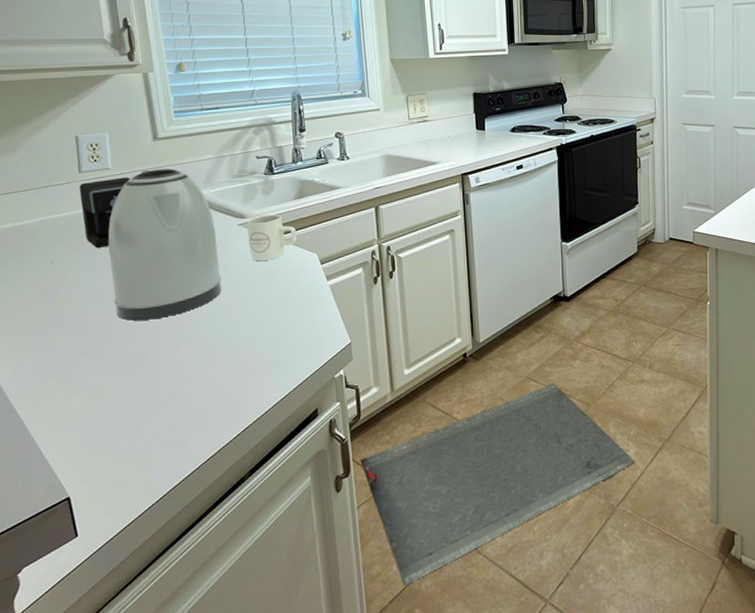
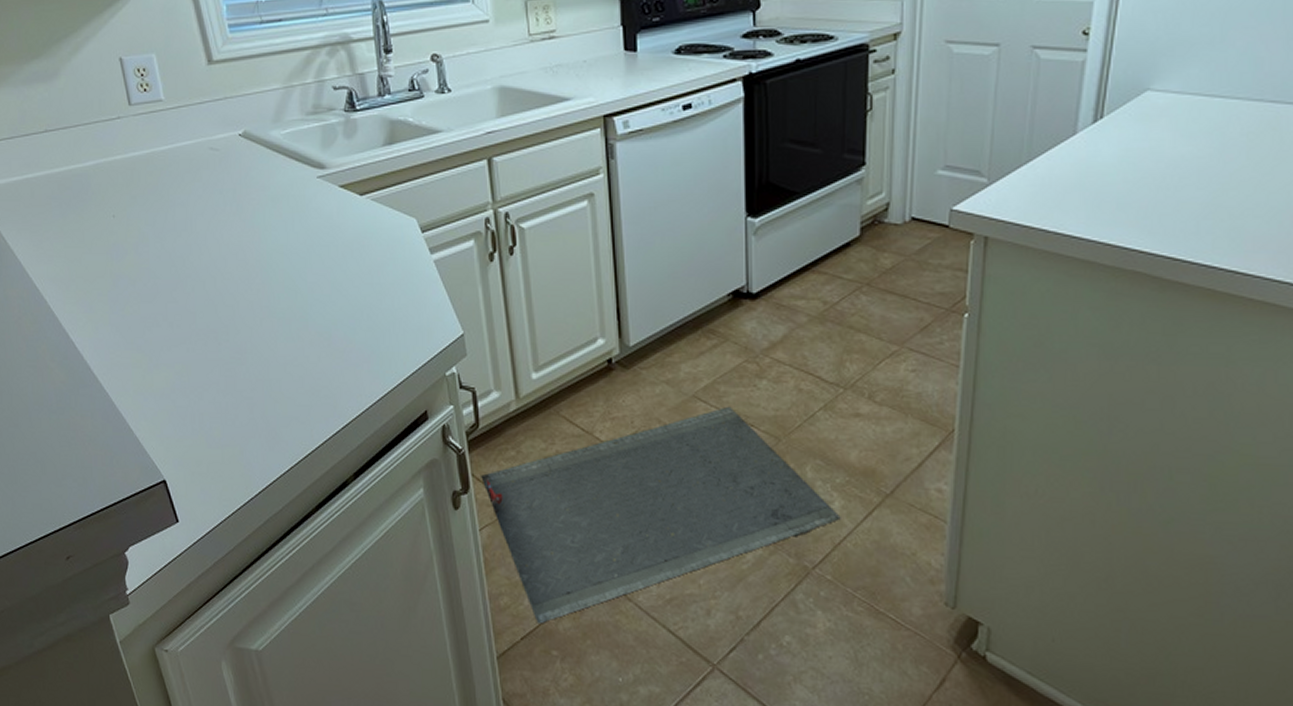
coffee maker: present [79,177,131,248] -> none [132,112,188,199]
kettle: present [108,169,222,321] -> none [170,102,305,290]
mug: present [247,214,298,262] -> none [328,164,391,226]

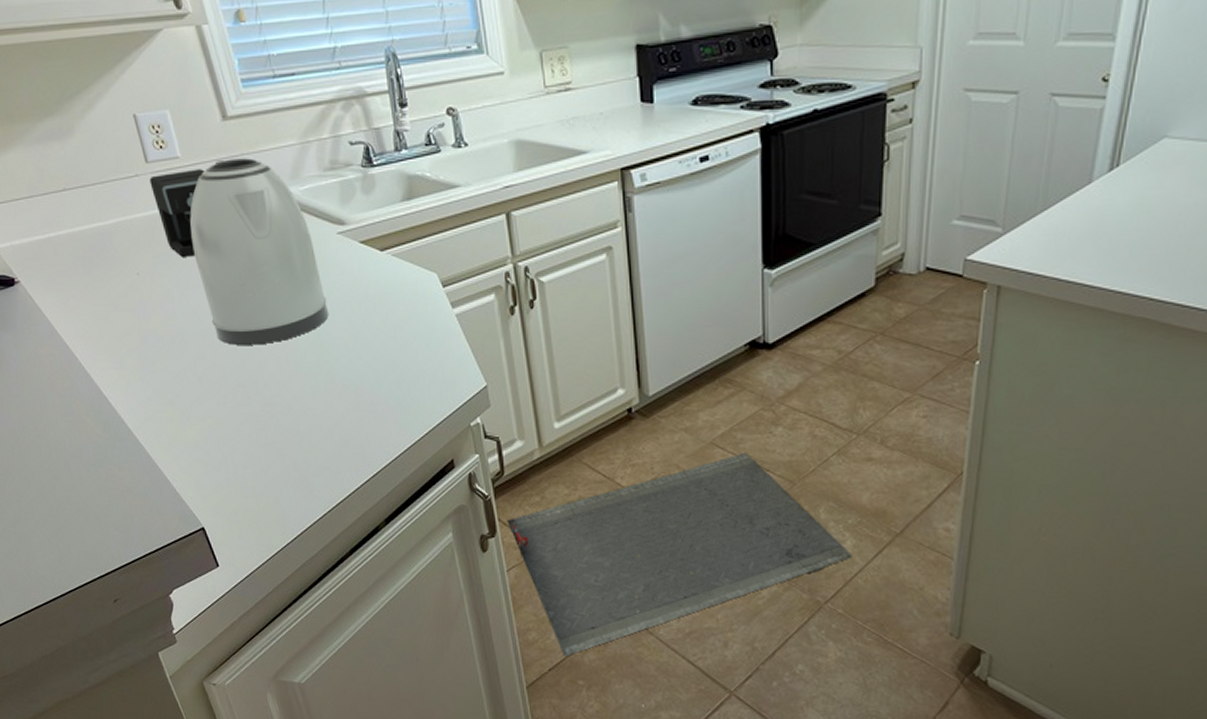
coffee maker: none [132,112,188,199] -> present [149,169,205,257]
kettle: none [170,102,305,290] -> present [190,158,329,345]

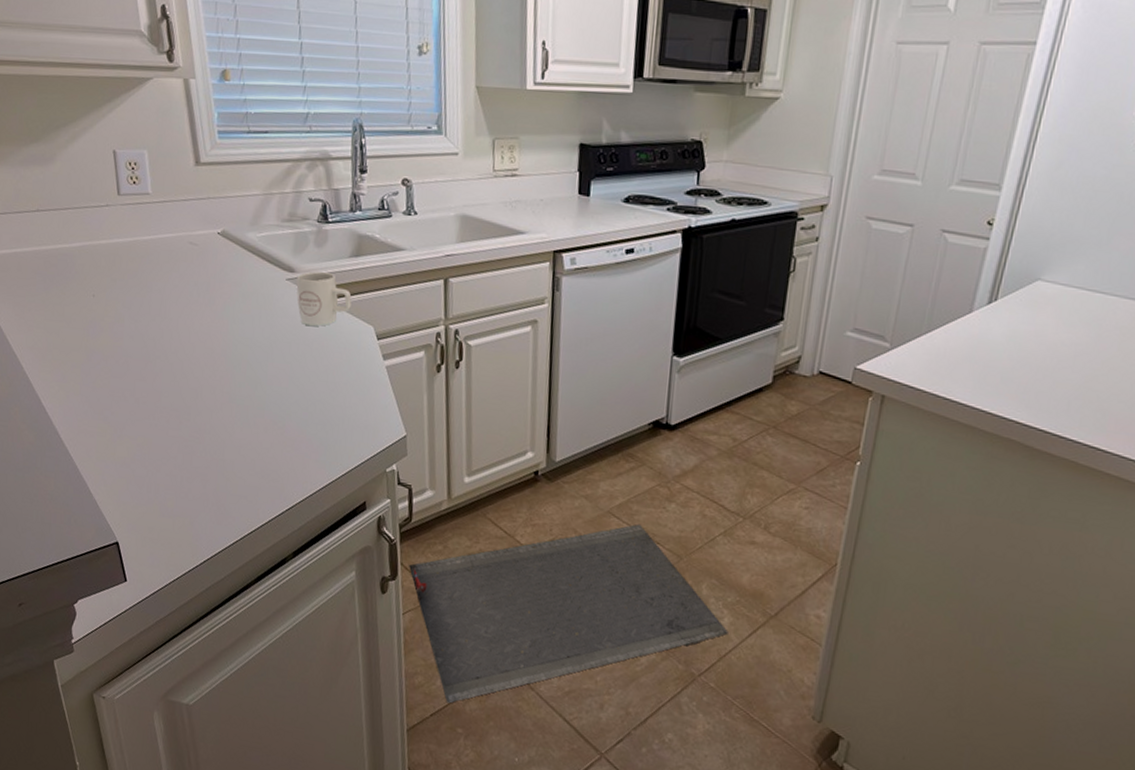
coffee maker: present [149,169,205,257] -> none [118,206,172,285]
kettle: present [190,158,329,345] -> none [149,200,268,374]
mug: none [348,220,411,281] -> present [296,271,352,327]

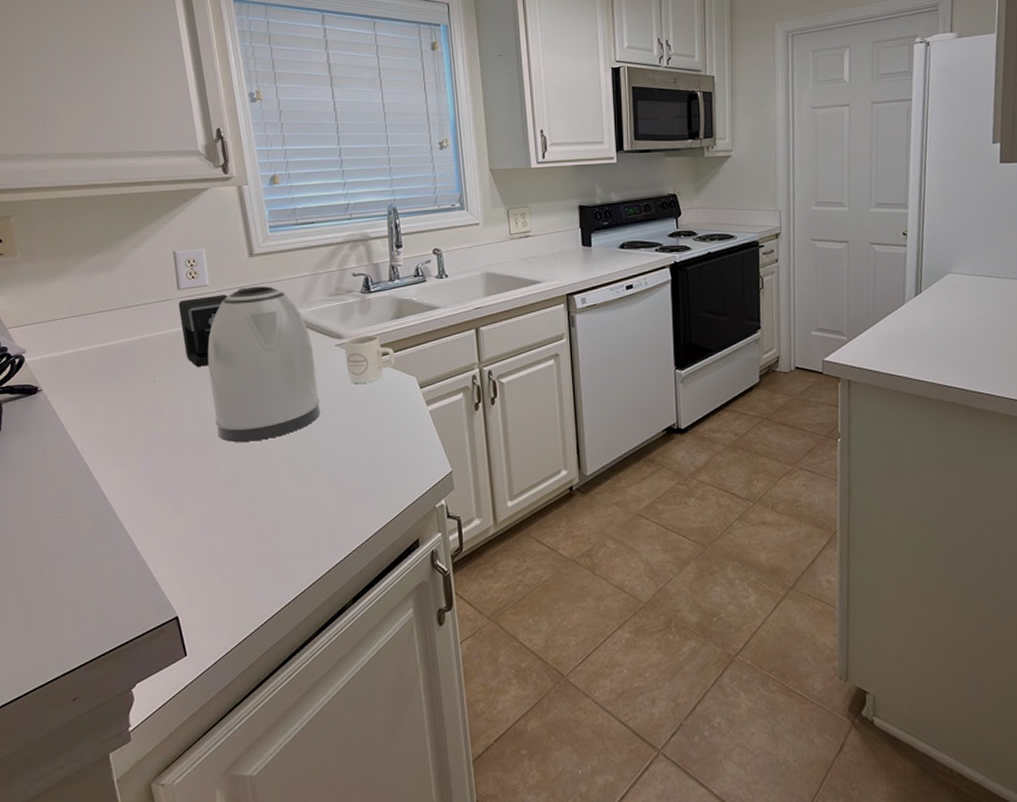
coffee maker: none [118,206,172,285] -> present [178,295,228,367]
kettle: none [149,200,268,374] -> present [207,286,321,442]
door mat: present [409,523,728,704] -> none [463,521,756,726]

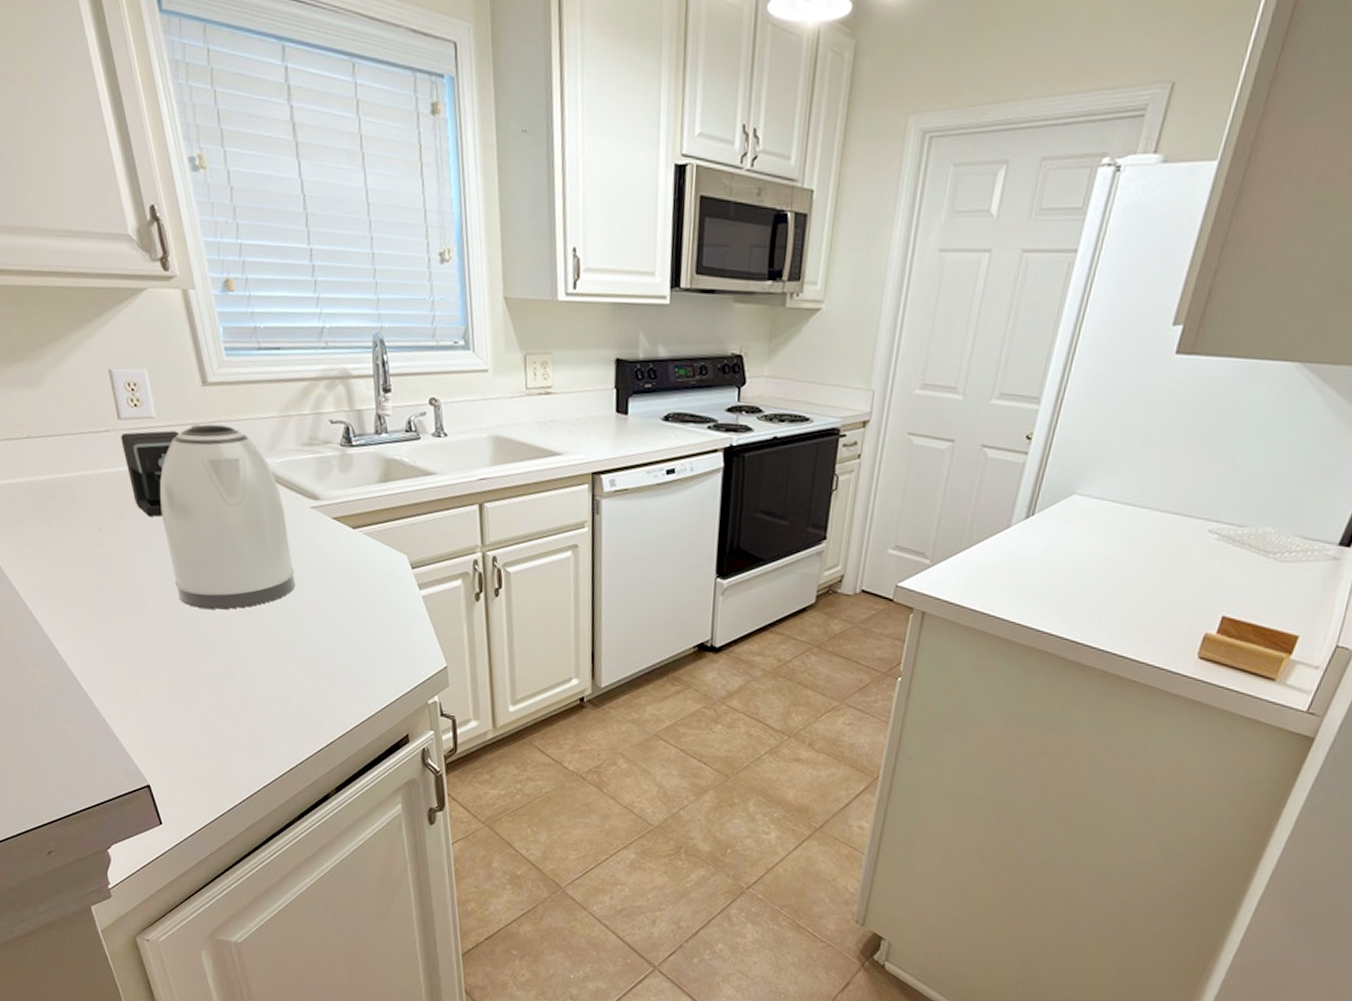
mug: present [344,334,396,384] -> none [322,498,383,557]

